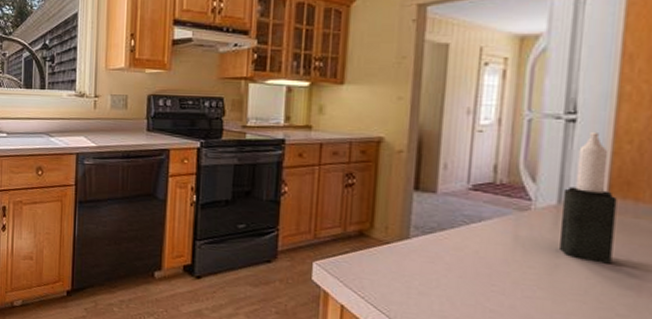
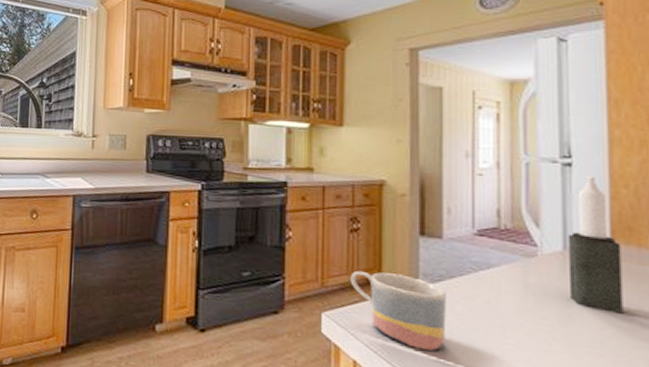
mug: none [342,223,436,297] -> present [350,270,446,351]

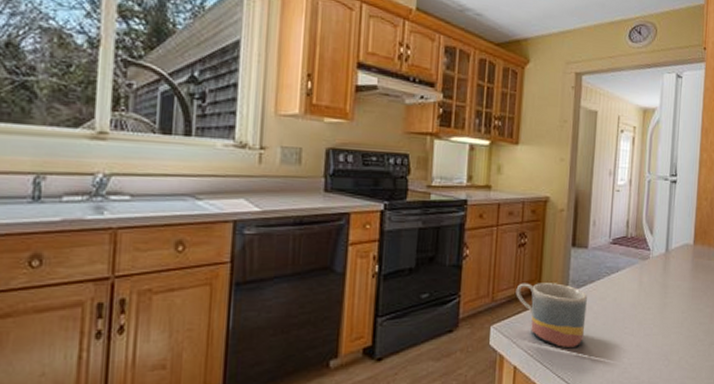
candle: present [567,177,623,314] -> none [667,192,699,299]

